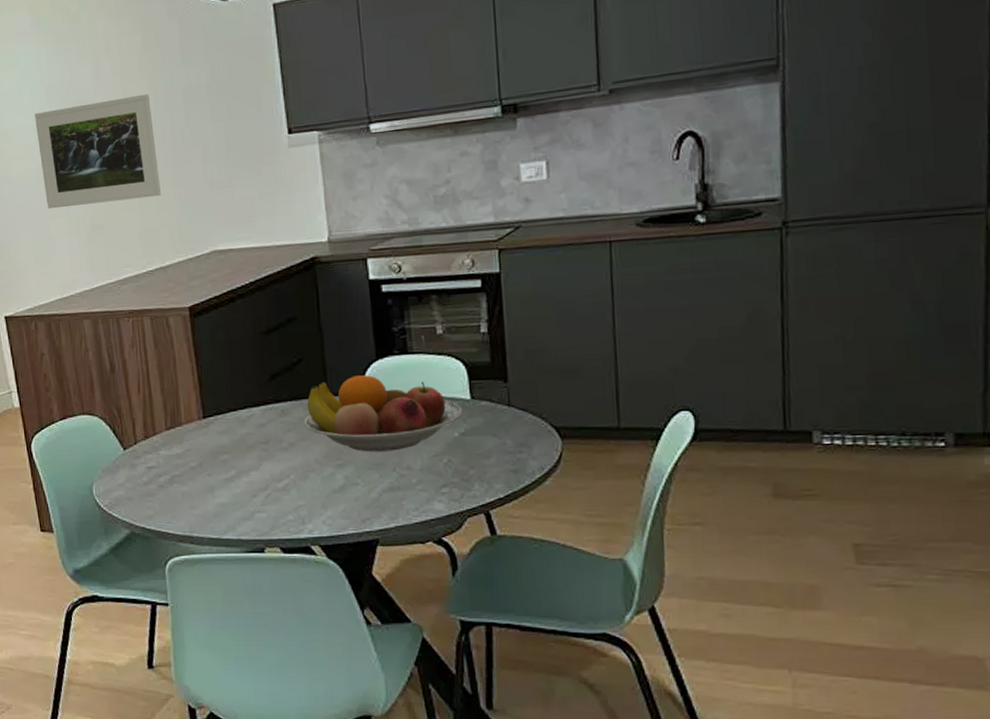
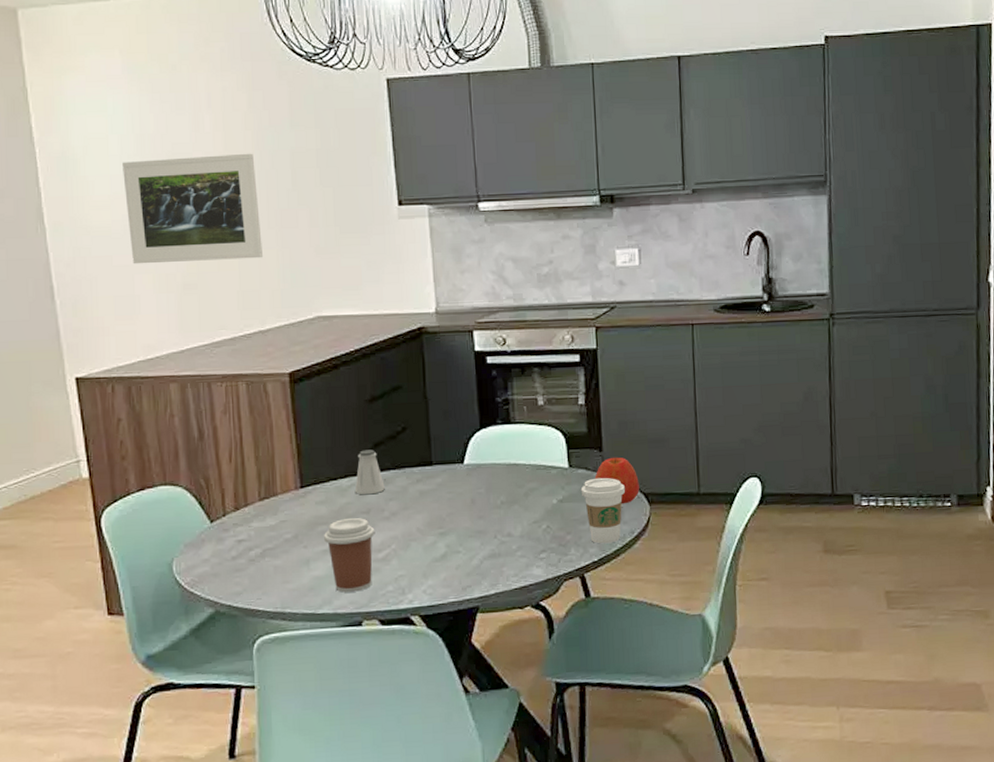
coffee cup: none [225,448,275,520] -> present [323,518,375,593]
saltshaker: none [253,381,283,426] -> present [354,449,385,495]
fruit bowl: present [304,375,462,452] -> none [407,444,560,520]
coffee cup: none [484,410,533,480] -> present [580,477,625,544]
apple: none [499,388,550,439] -> present [595,457,639,504]

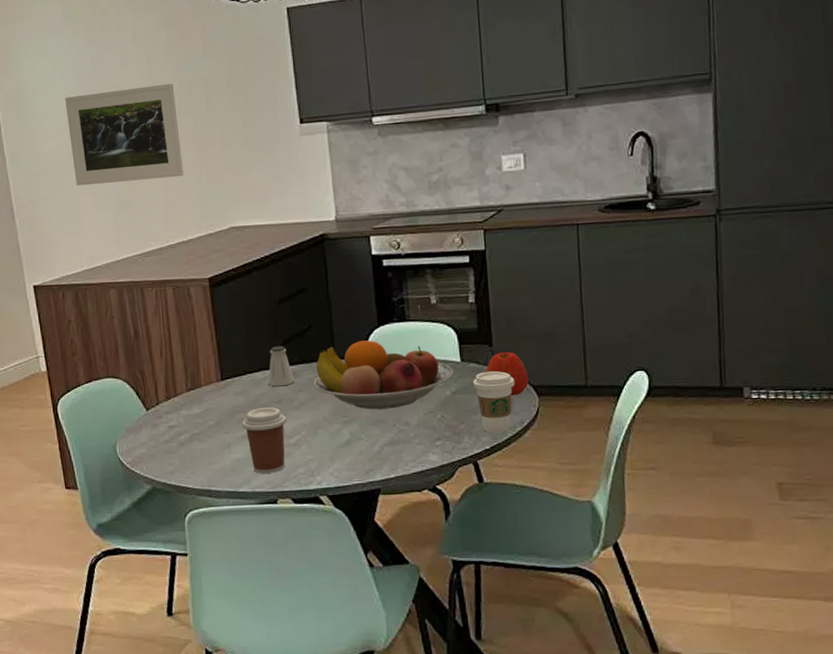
fruit bowl: none [407,444,560,520] -> present [313,340,453,410]

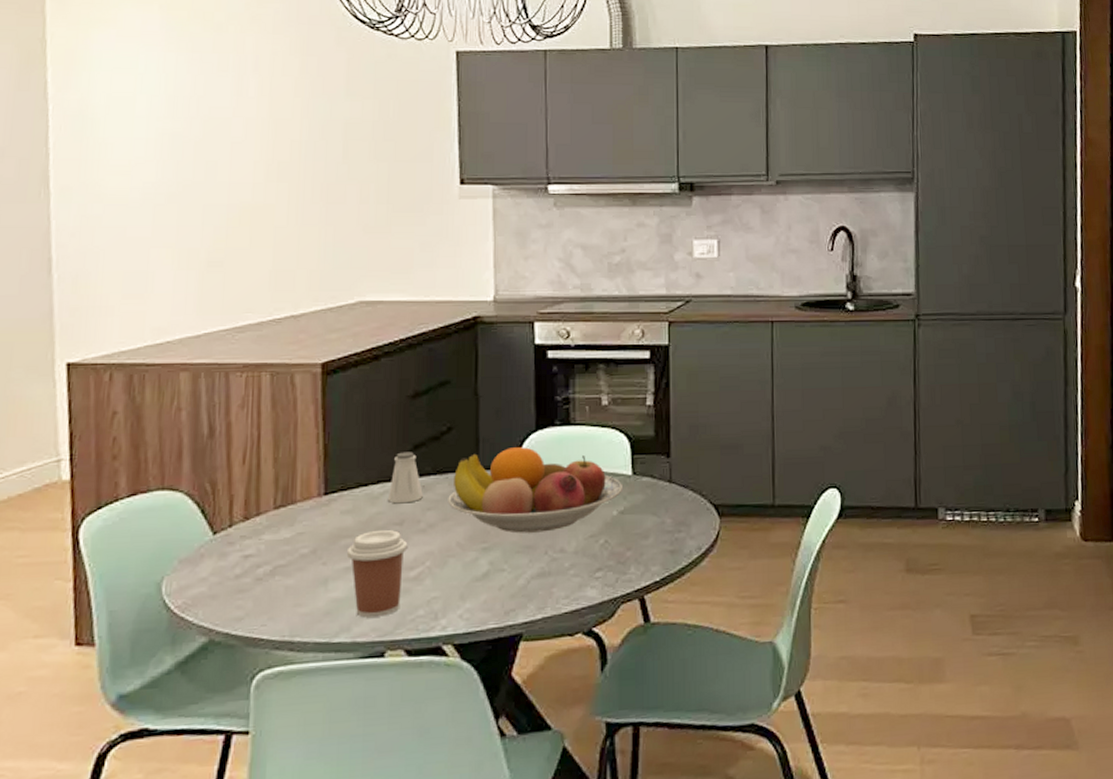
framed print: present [65,83,183,186] -> none [148,121,303,237]
coffee cup: present [472,371,514,433] -> none [644,486,693,562]
apple: present [485,351,528,396] -> none [660,464,709,517]

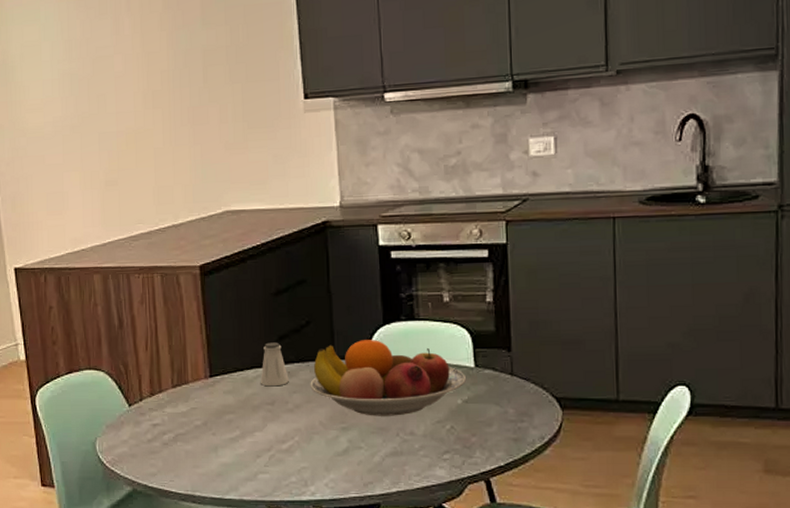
coffee cup: present [346,530,408,618] -> none [230,409,280,480]

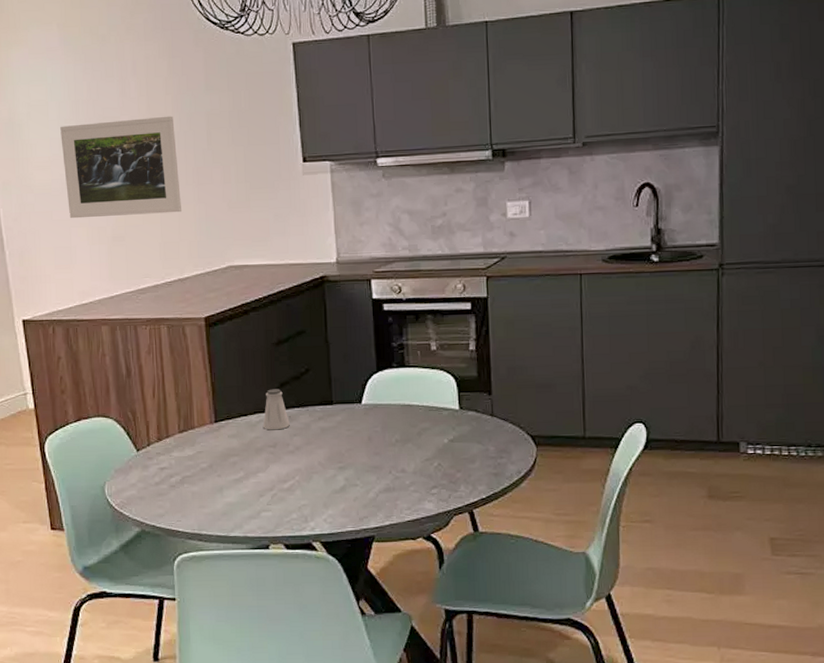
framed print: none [53,53,176,163] -> present [60,116,181,219]
fruit bowl: present [310,340,466,416] -> none [309,385,451,456]

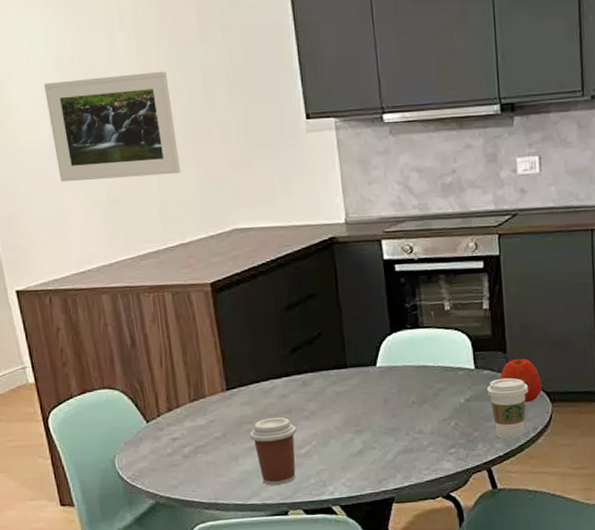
coffee cup: none [234,451,281,518] -> present [249,417,297,485]
saltshaker: present [262,389,290,430] -> none [276,354,304,396]
coffee cup: none [470,419,513,482] -> present [486,377,528,440]
apple: none [484,400,527,446] -> present [499,358,542,403]

